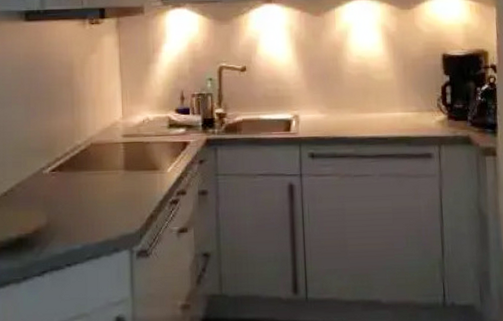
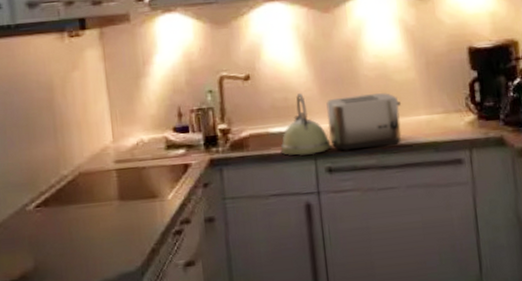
kettle: none [269,86,315,142] -> present [280,93,331,156]
toaster: none [312,90,379,141] -> present [326,93,402,152]

